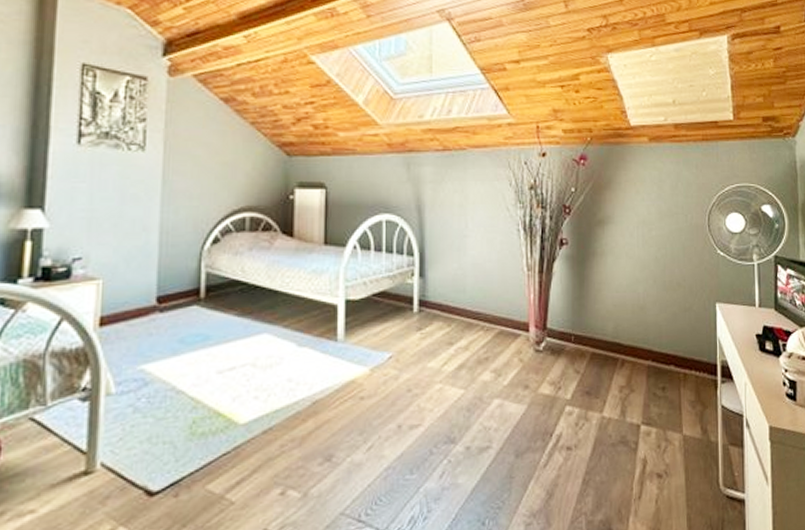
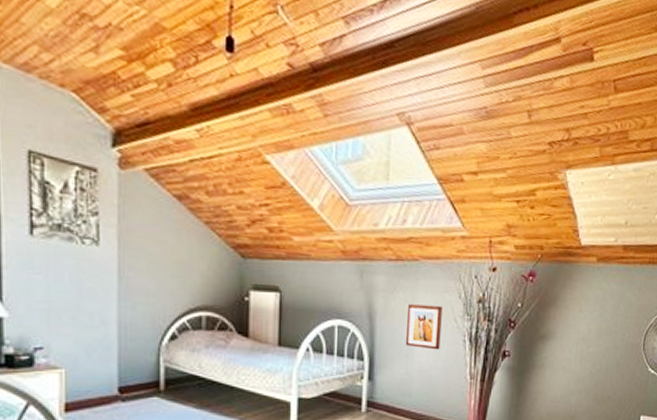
wall art: none [456,194,493,241] -> present [405,304,443,350]

